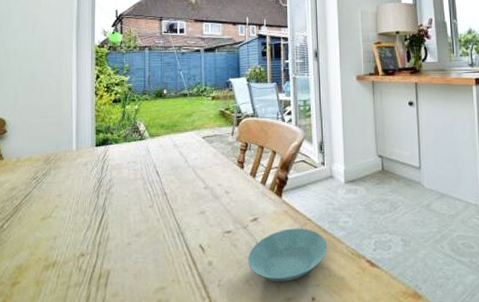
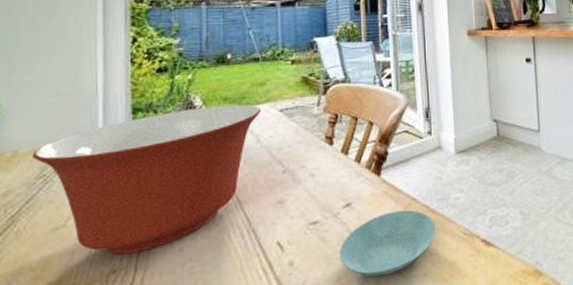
mixing bowl: none [29,130,189,242] -> present [32,104,262,255]

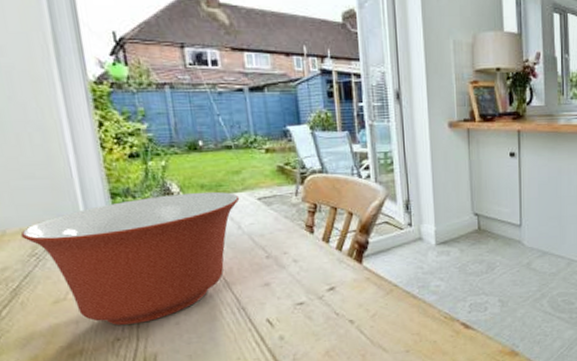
saucer: present [340,209,436,277] -> none [326,294,417,352]

